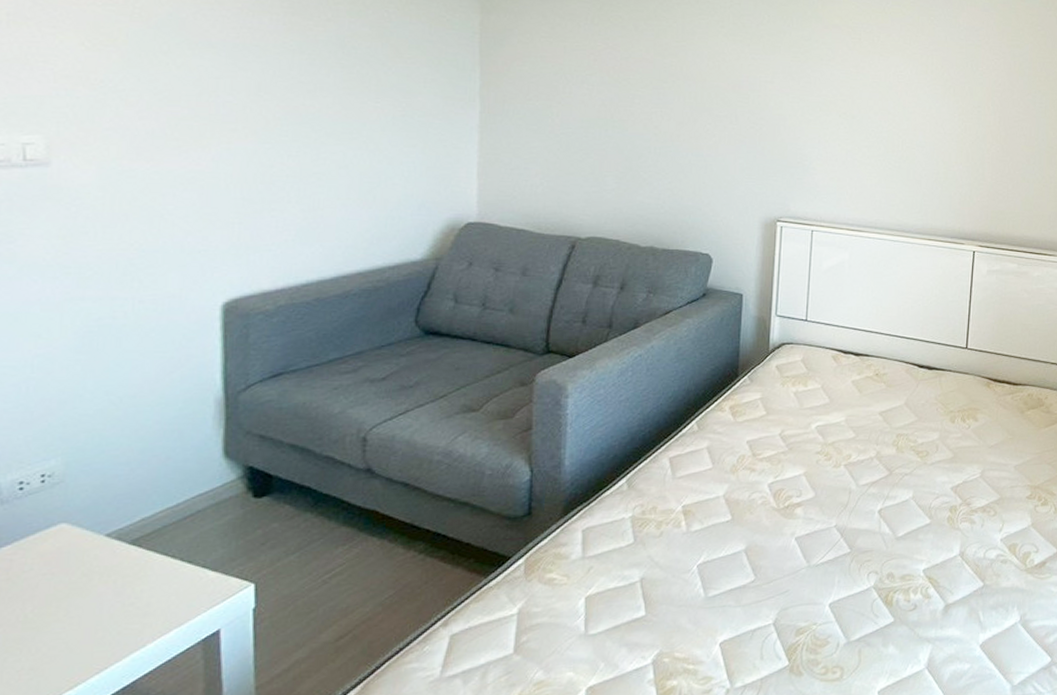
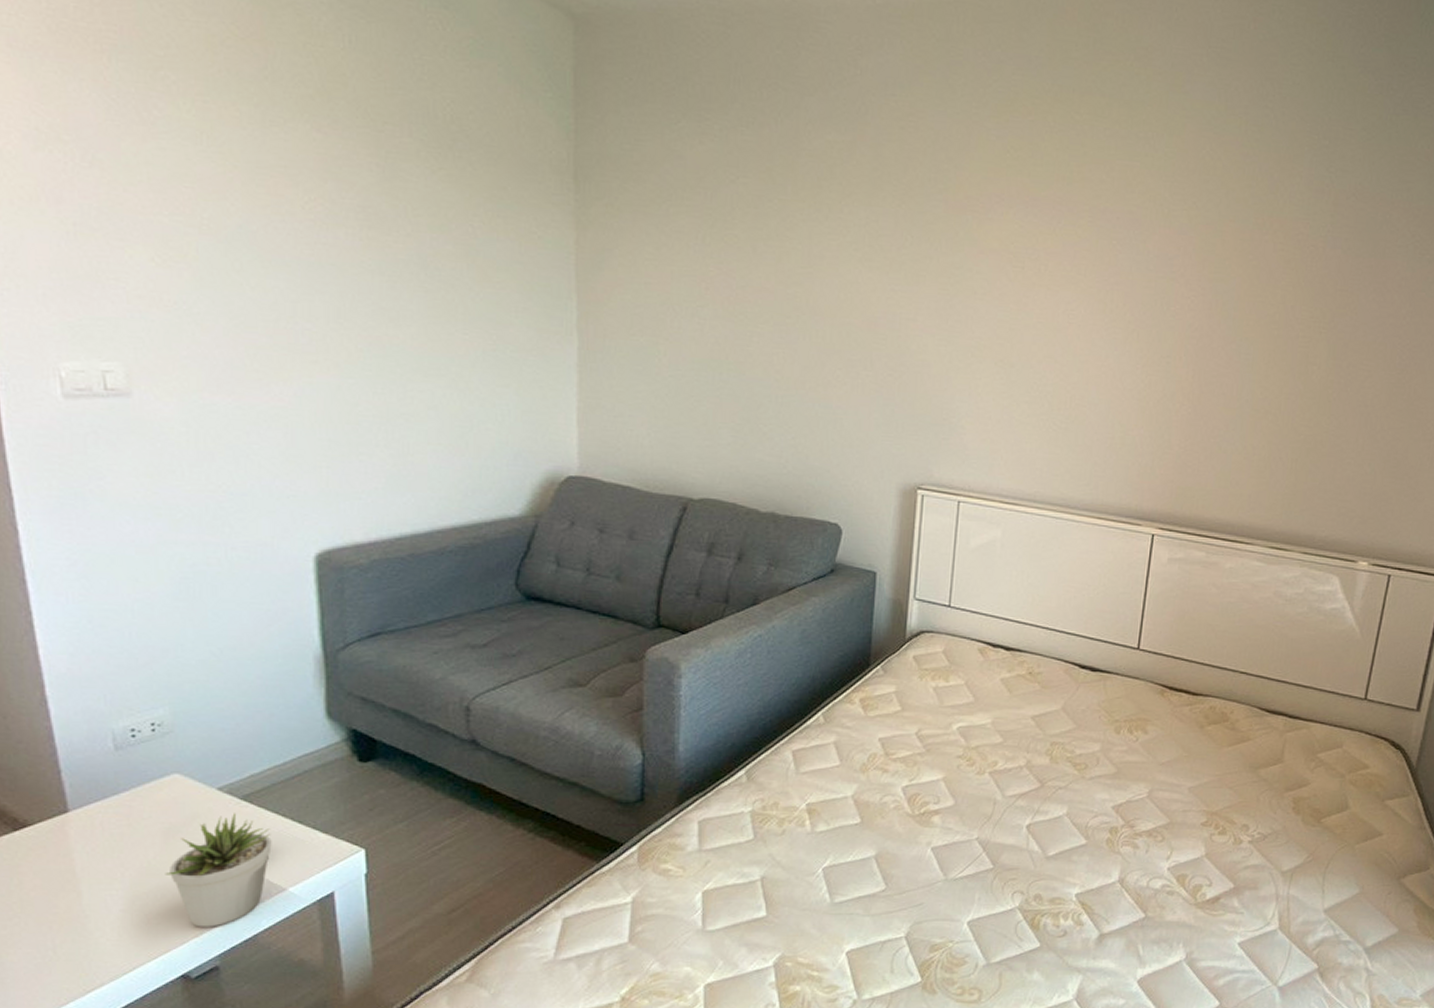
potted plant: none [42,558,159,679] -> present [165,813,272,927]

